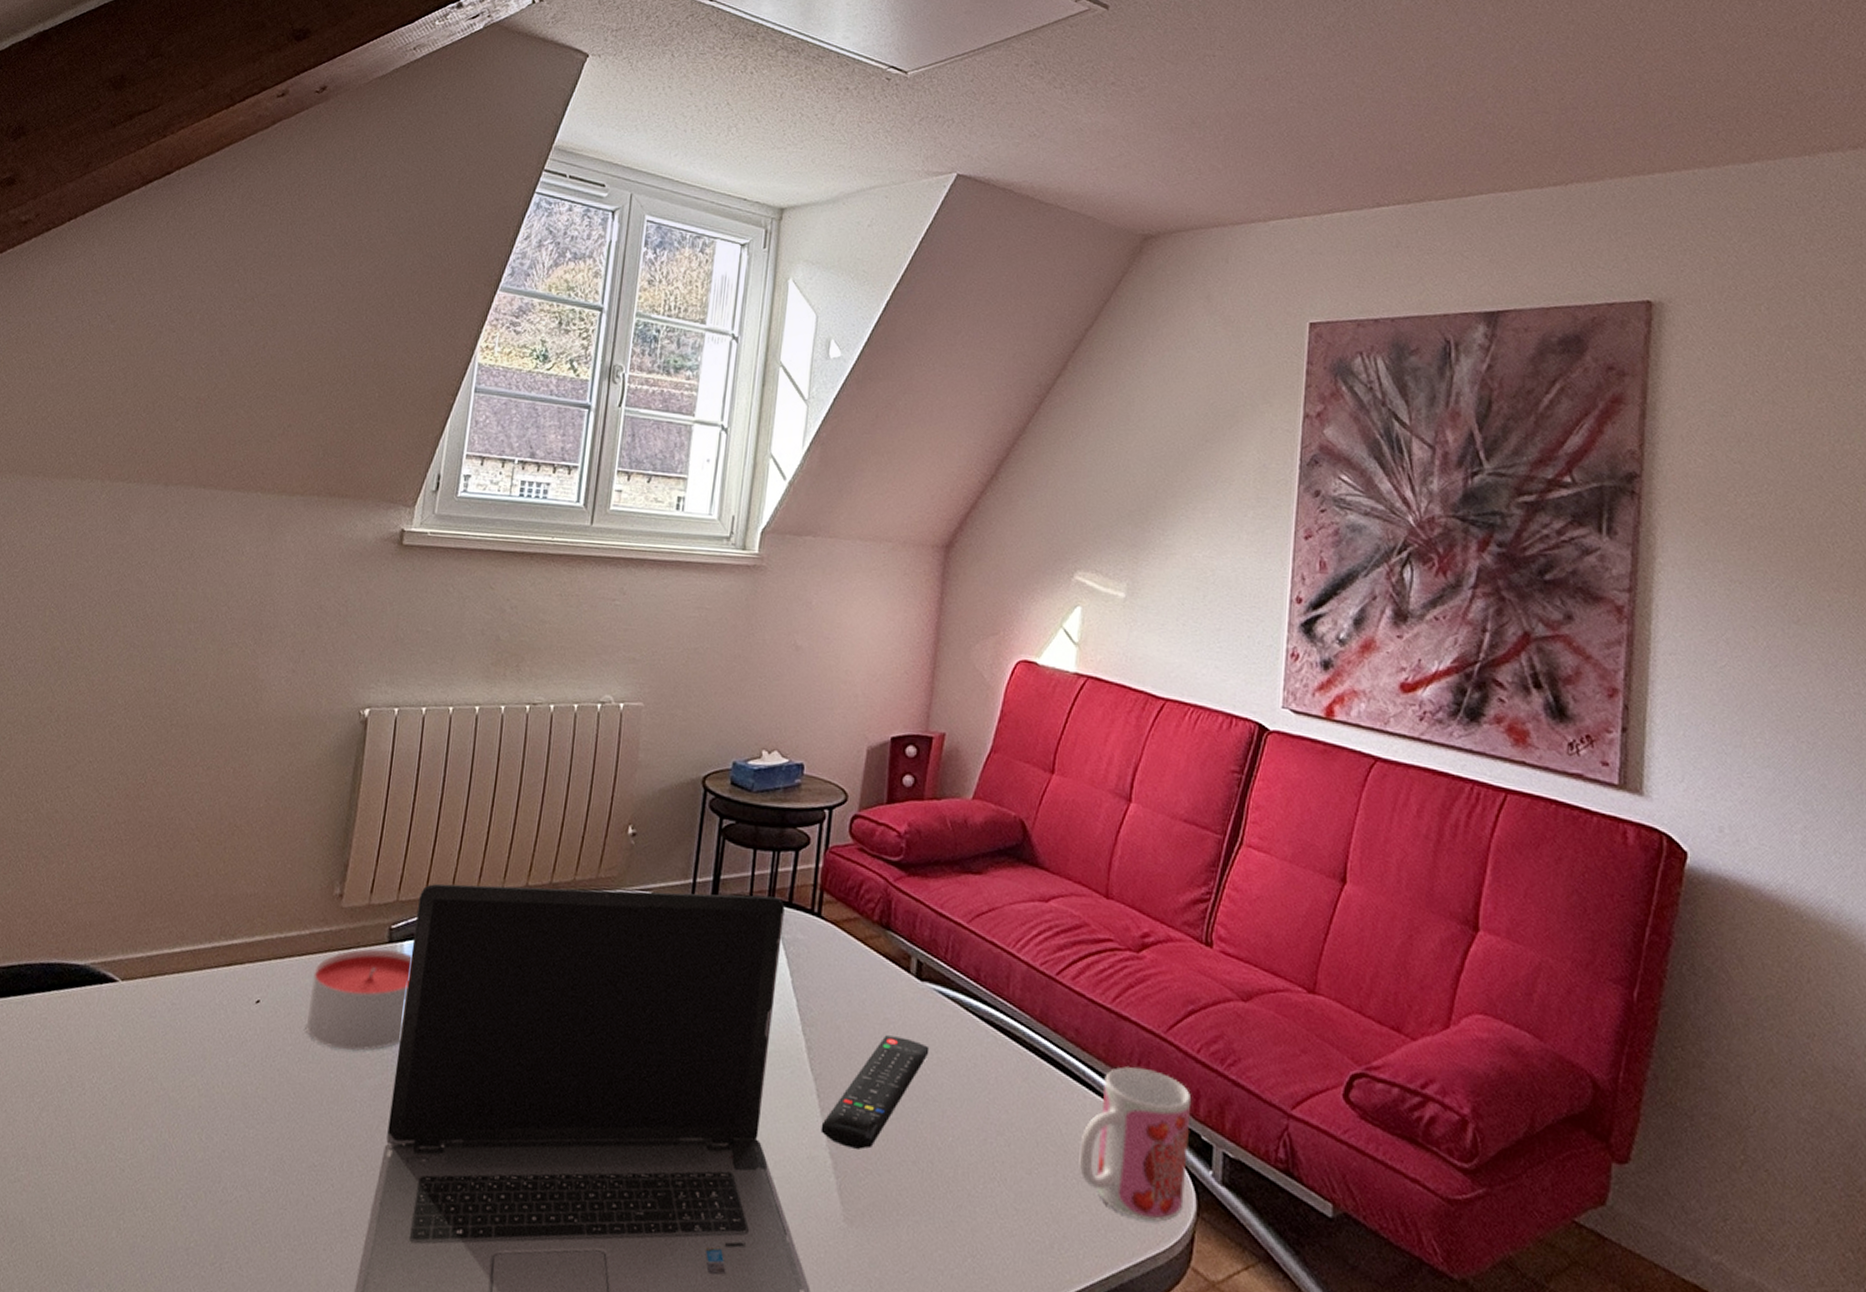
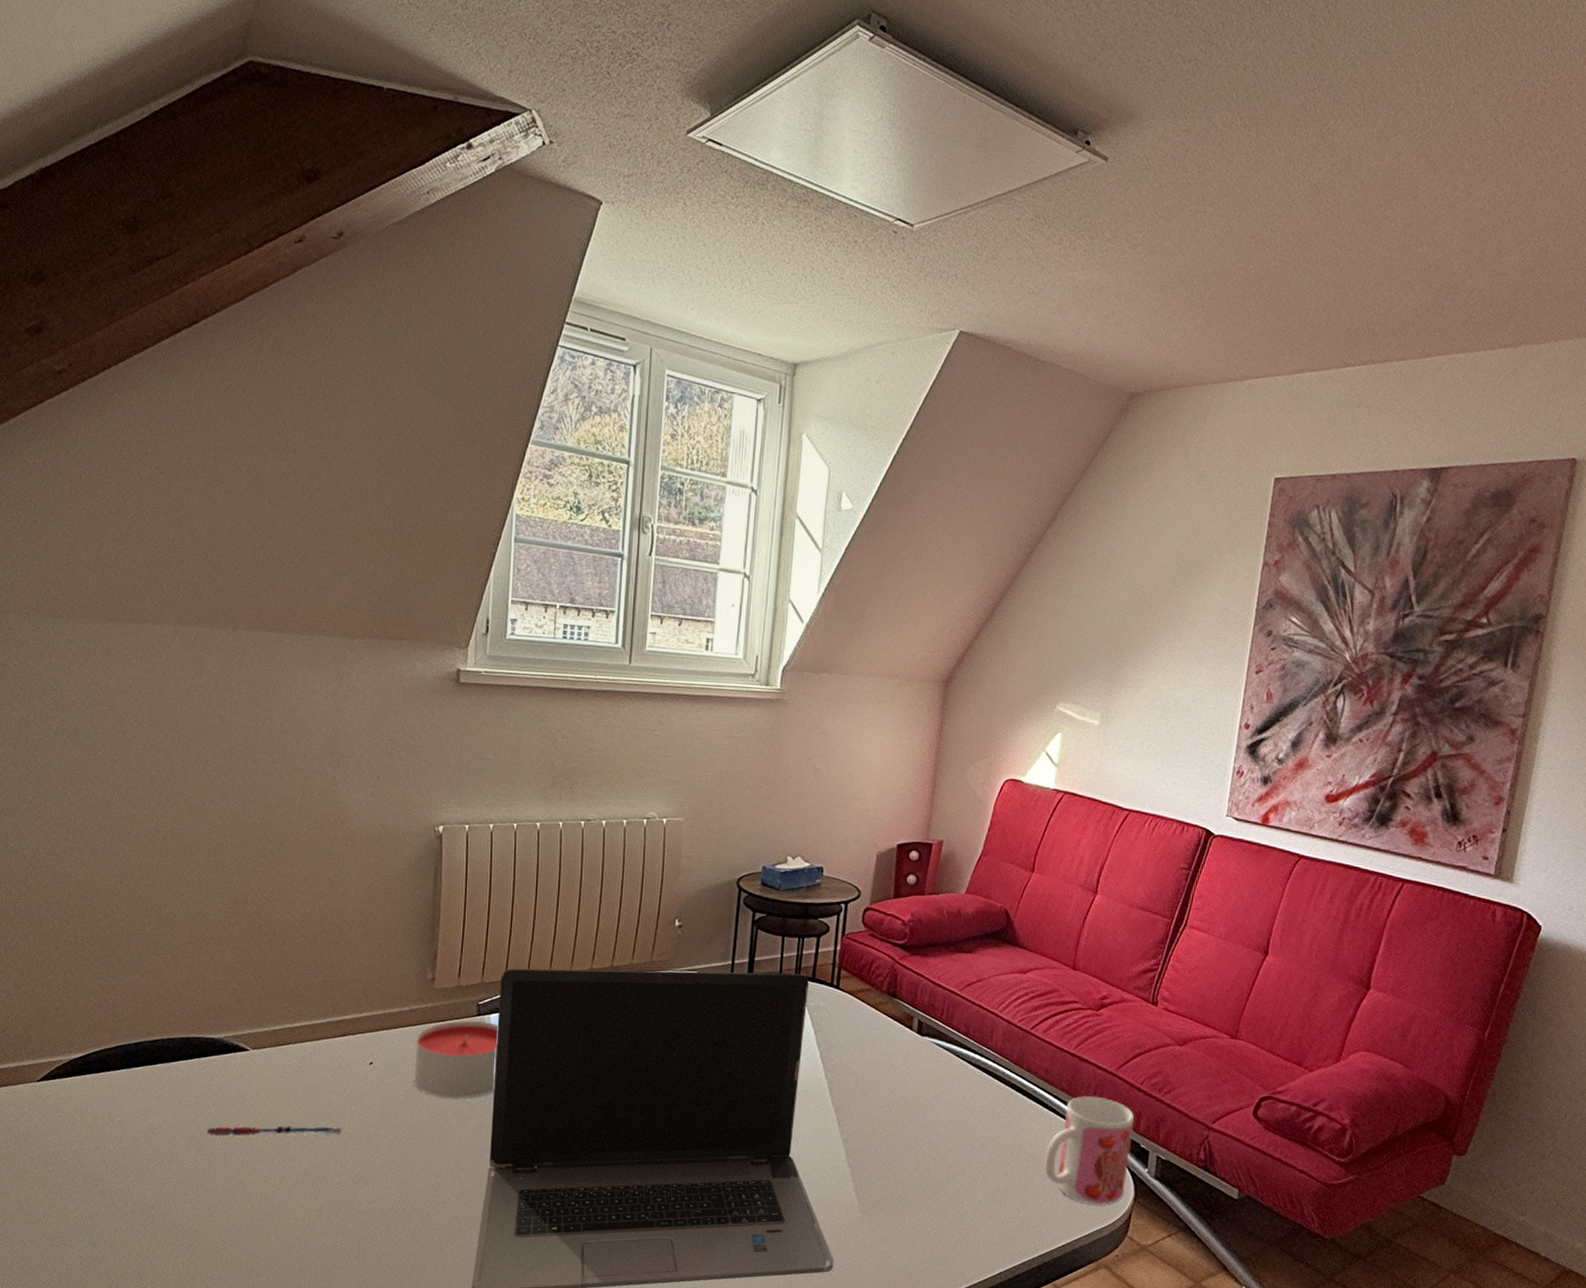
pen: none [53,1079,214,1094] -> present [206,1125,342,1137]
remote control: present [820,1035,930,1149] -> none [841,1077,928,1161]

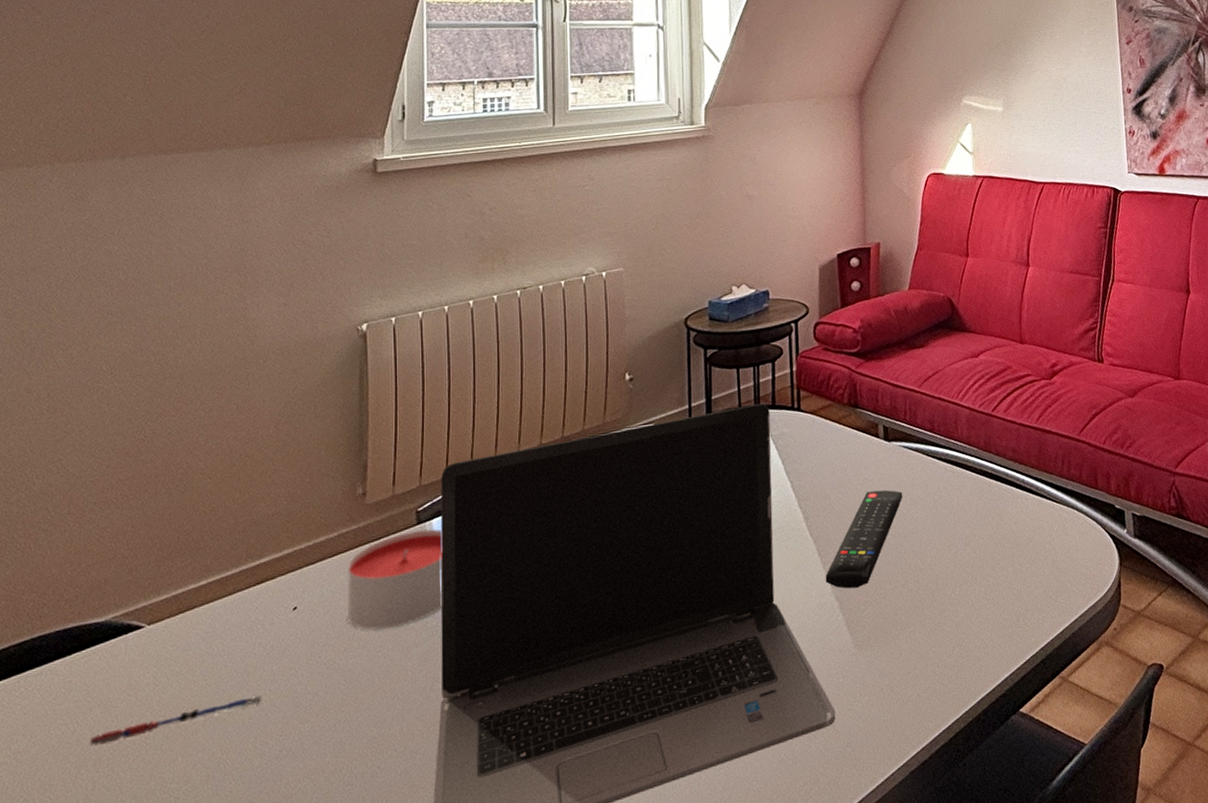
remote control: none [841,1077,928,1161] -> present [825,489,903,589]
mug: present [1044,1096,1135,1206] -> none [1028,465,1109,581]

